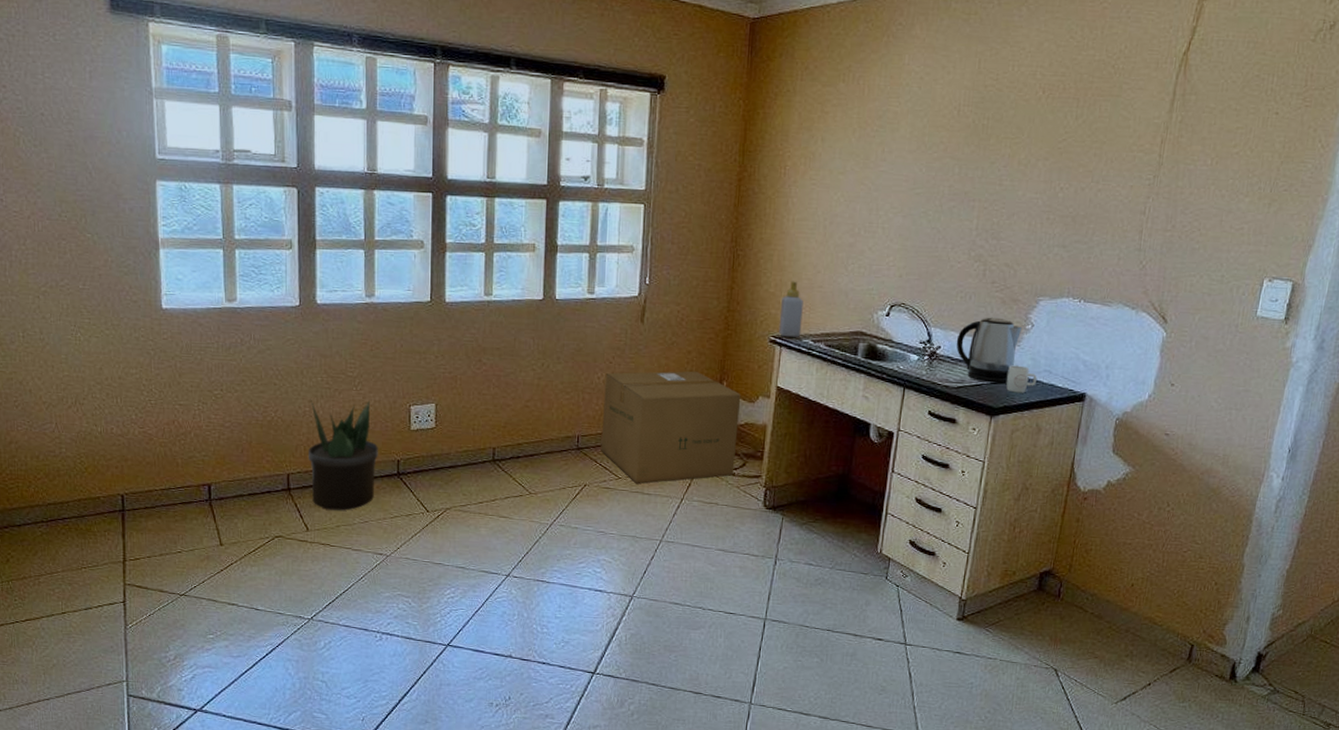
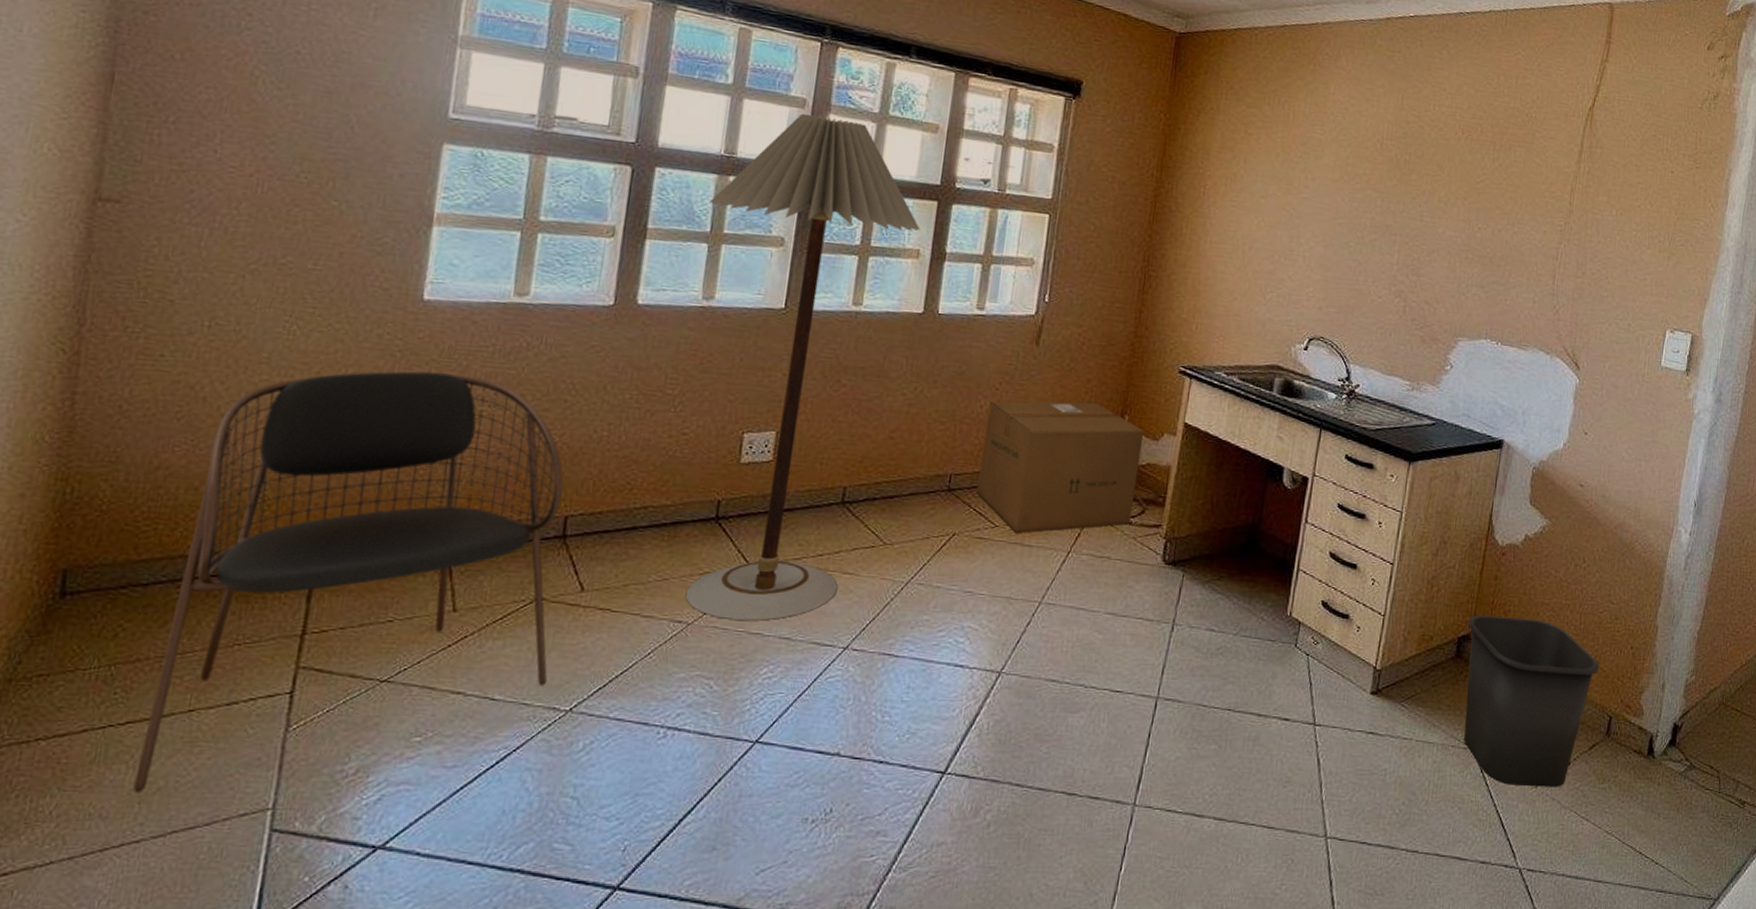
dining chair: none [38,365,292,667] -> present [133,371,564,793]
planter: present [309,398,378,511] -> none [595,420,695,565]
floor lamp: none [361,129,534,554] -> present [685,113,921,621]
soap bottle: present [778,281,804,337] -> none [1189,307,1218,369]
kettle: present [956,317,1023,384] -> none [1375,355,1442,427]
mug: present [1006,365,1037,393] -> none [1425,407,1456,438]
waste bin: none [1046,553,1182,704] -> present [1464,614,1600,787]

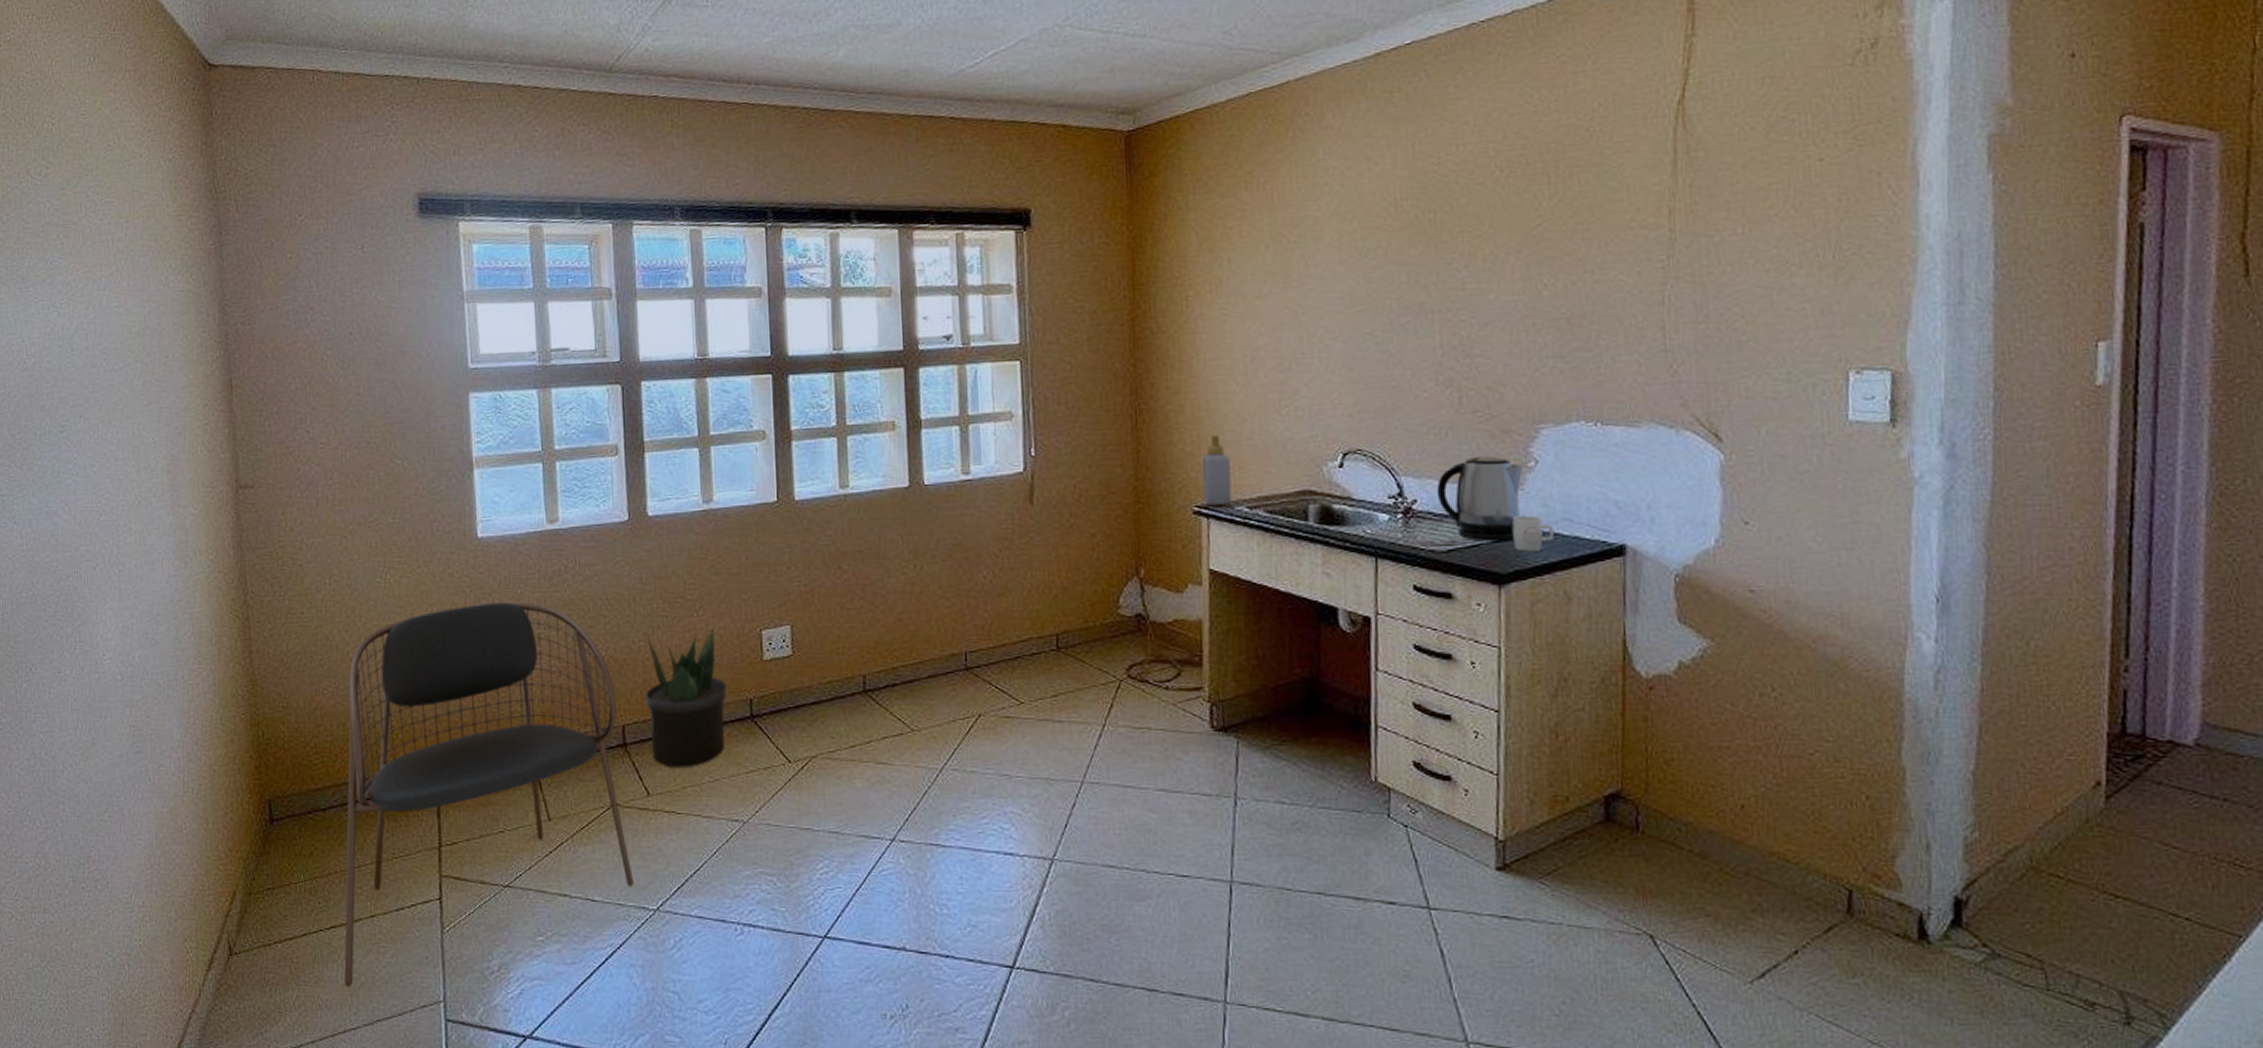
planter: none [595,420,695,565] -> present [645,627,727,767]
floor lamp: present [685,113,921,621] -> none [693,301,892,817]
box: present [976,401,1144,534] -> none [992,558,1167,710]
soap bottle: none [1189,307,1218,369] -> present [1201,435,1232,505]
kettle: none [1375,355,1442,427] -> present [1436,455,1523,542]
mug: none [1425,407,1456,438] -> present [1512,515,1554,552]
waste bin: present [1464,614,1600,787] -> none [1615,766,1822,983]

